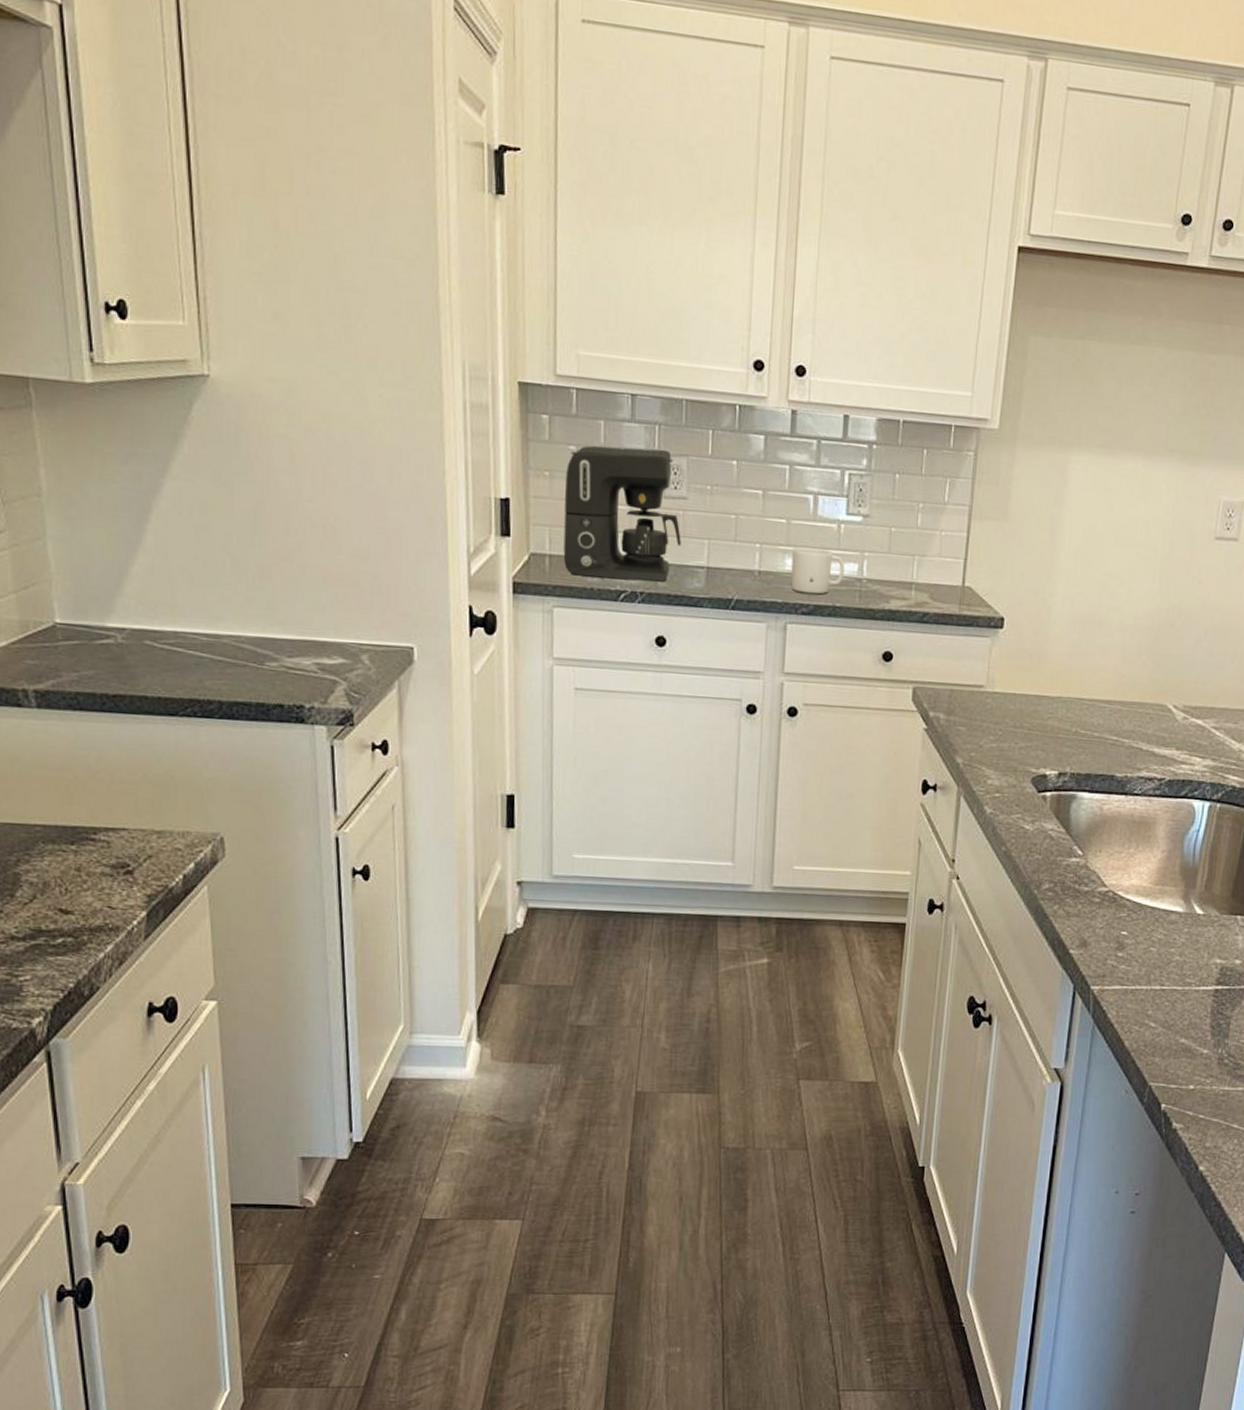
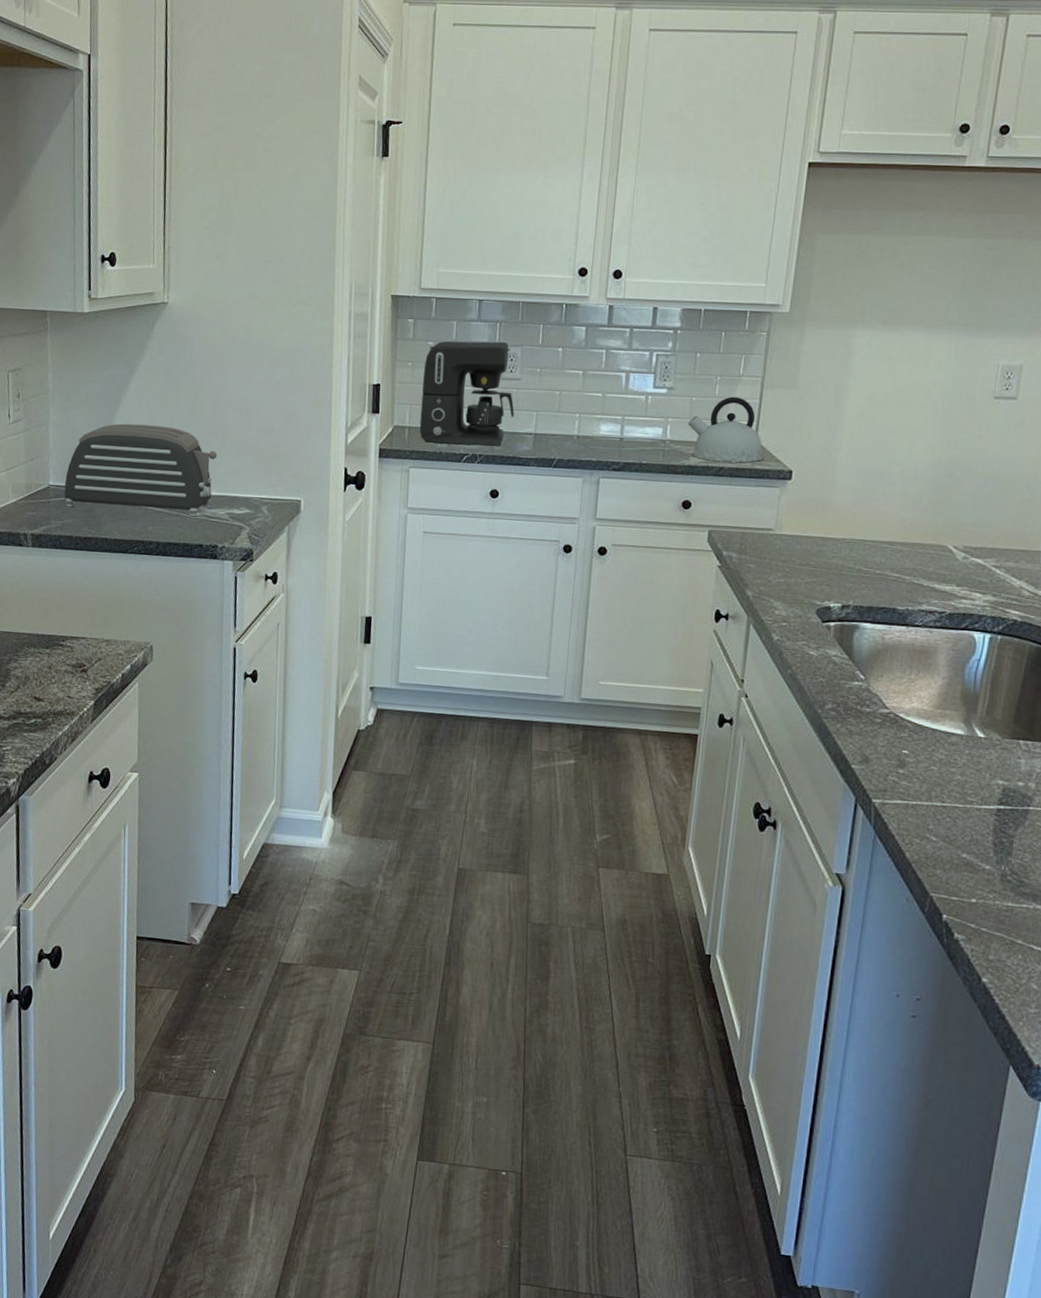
toaster: none [78,540,295,668] -> present [64,423,218,517]
mug: present [791,547,845,595] -> none [604,415,651,454]
kettle: none [887,528,972,609] -> present [688,396,764,464]

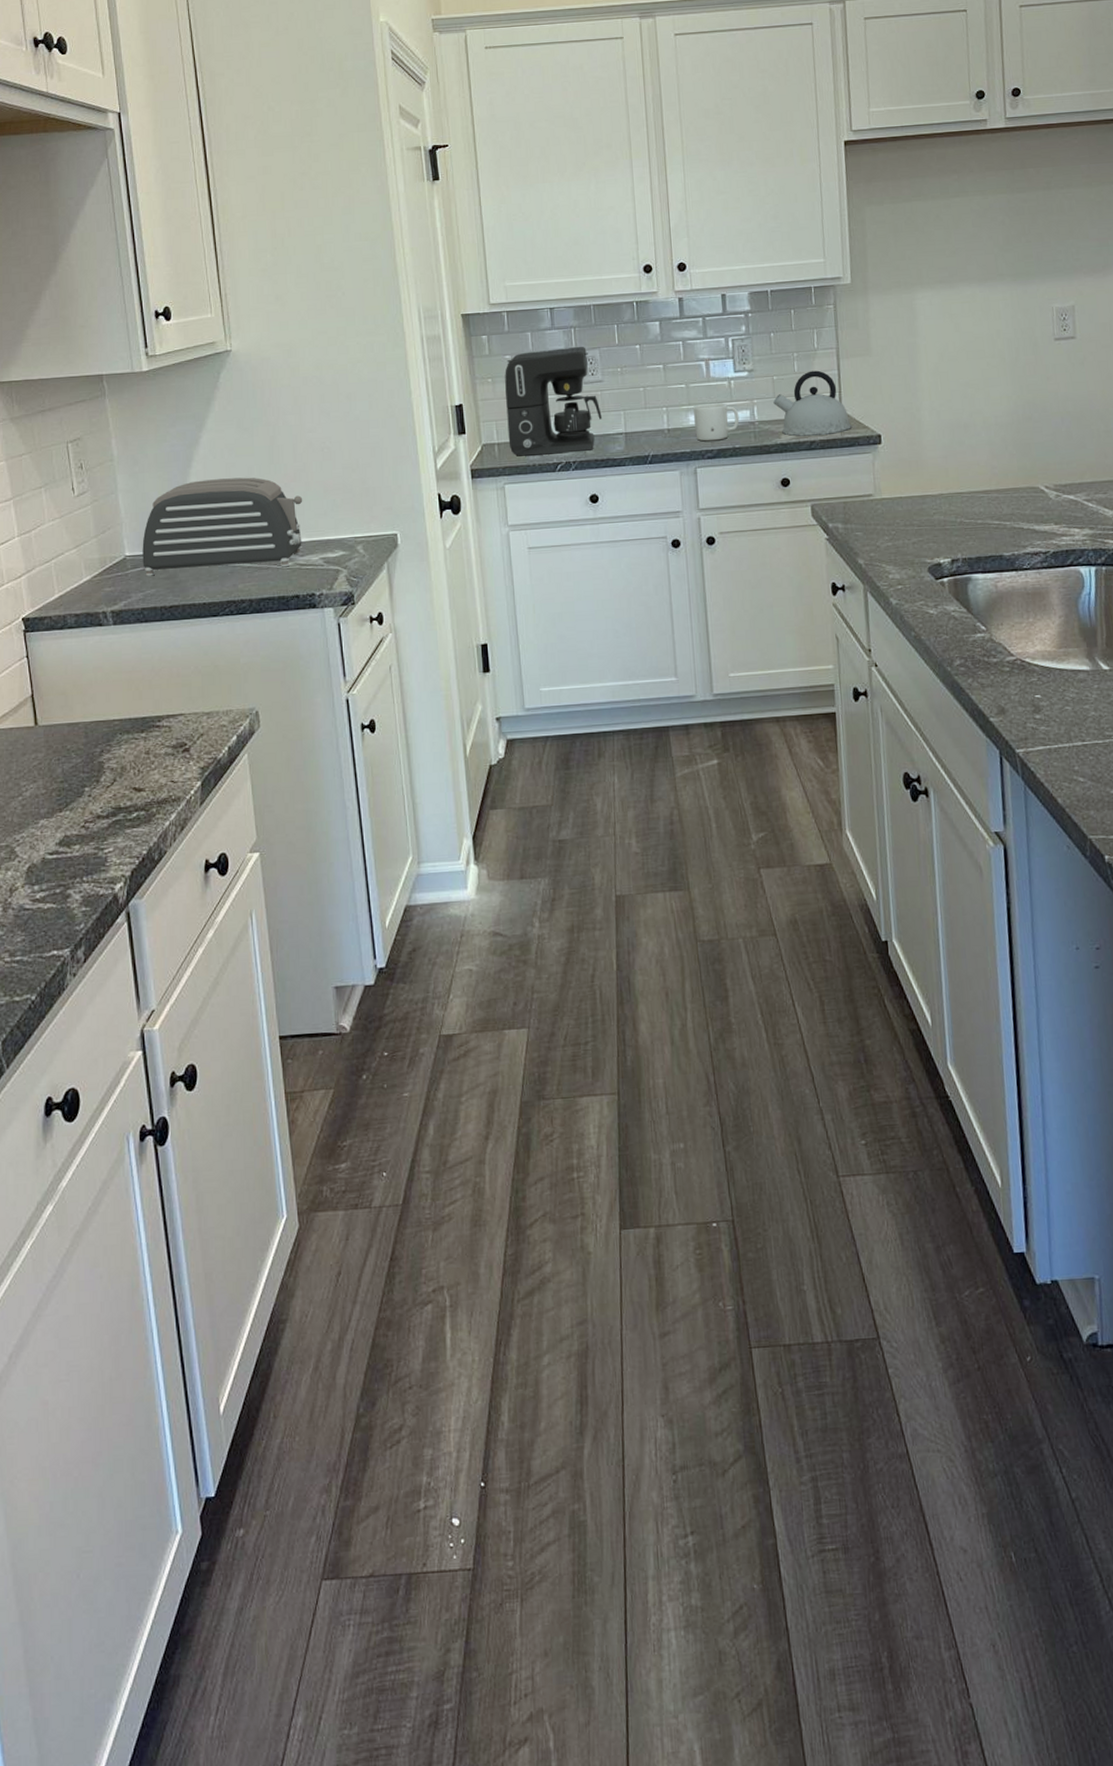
mug: none [604,415,651,454] -> present [692,403,740,442]

